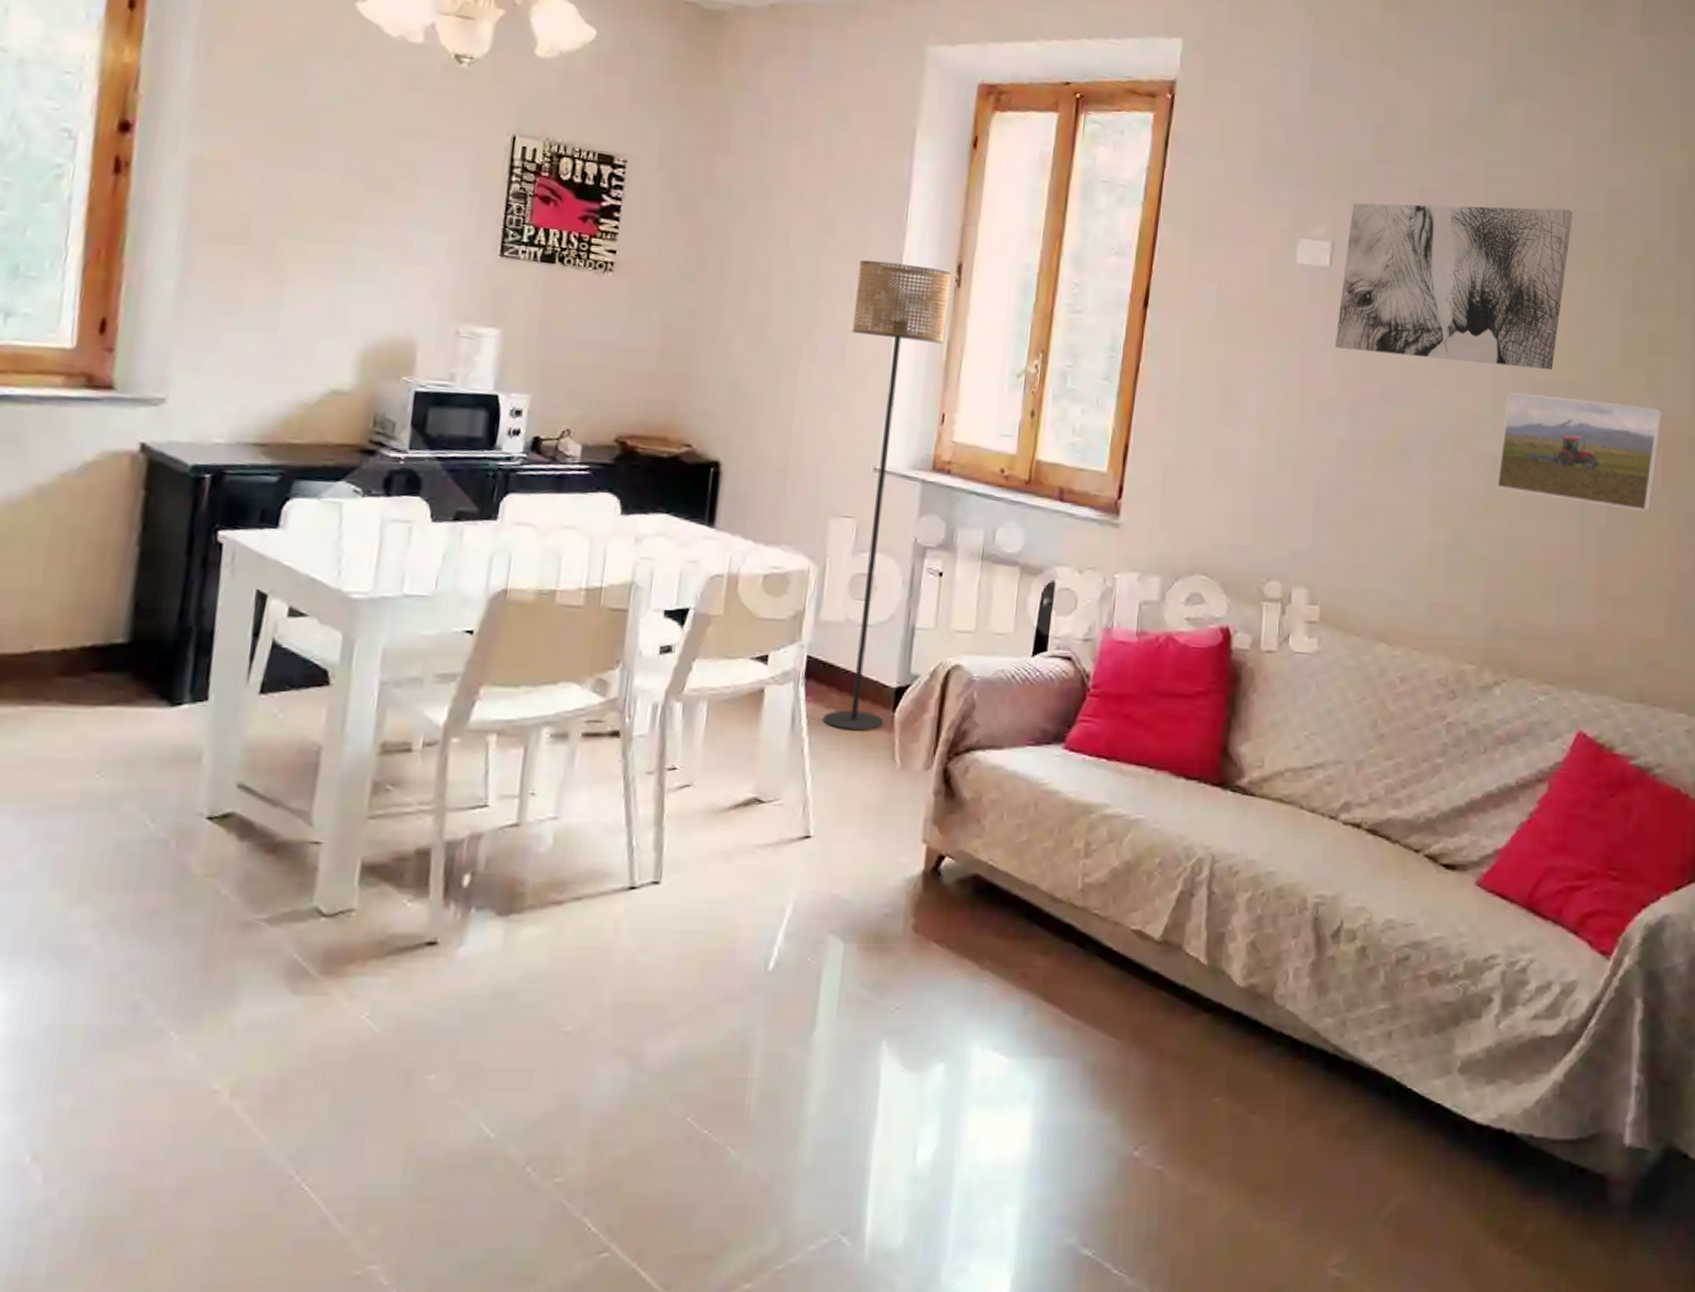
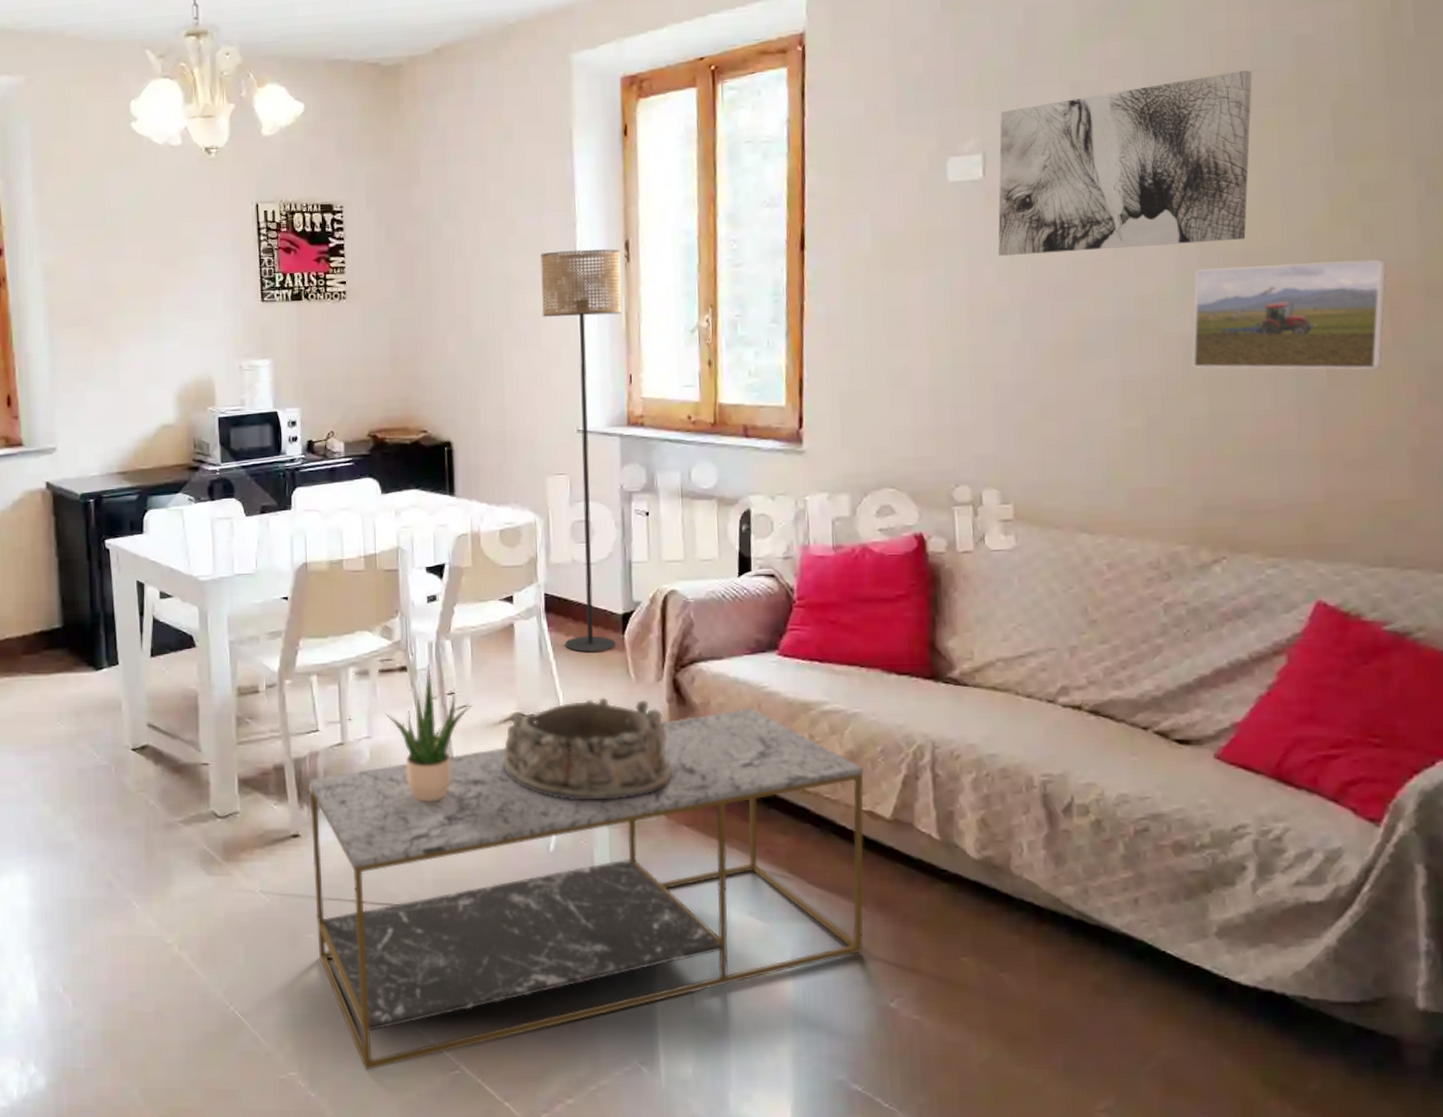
coffee table: none [438,806,1138,1258] -> present [309,707,864,1070]
potted plant: none [582,731,698,904] -> present [386,665,473,802]
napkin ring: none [726,785,929,909] -> present [503,697,673,800]

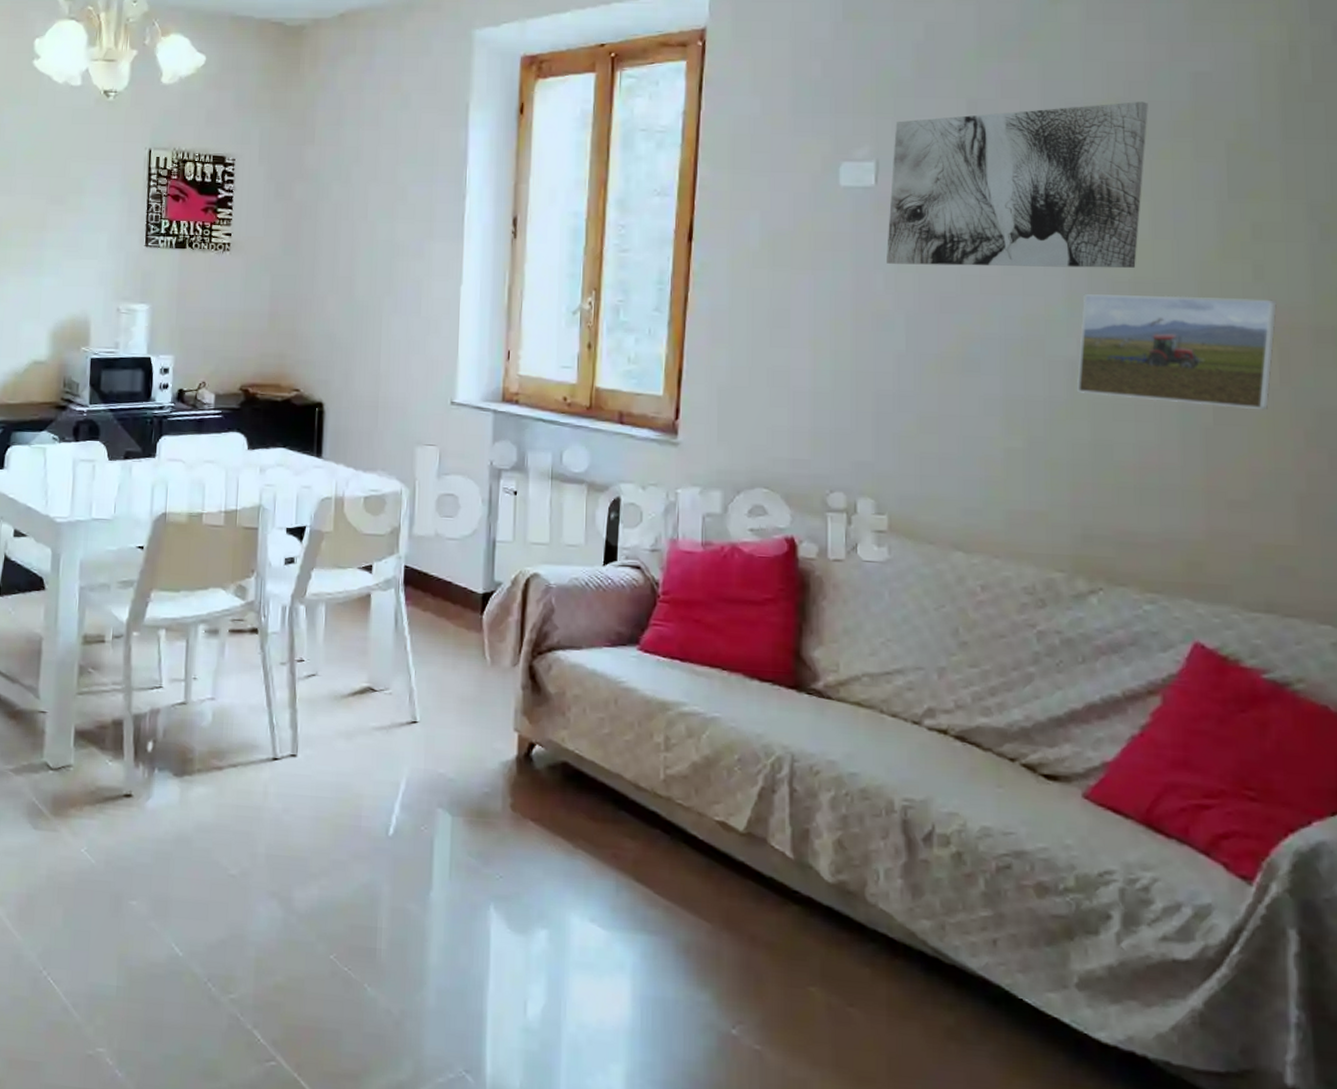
coffee table: present [309,707,864,1070] -> none [140,702,719,1053]
potted plant: present [386,665,473,802] -> none [232,629,322,772]
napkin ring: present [503,697,673,800] -> none [349,678,522,786]
floor lamp: present [540,249,622,653] -> none [422,221,509,631]

